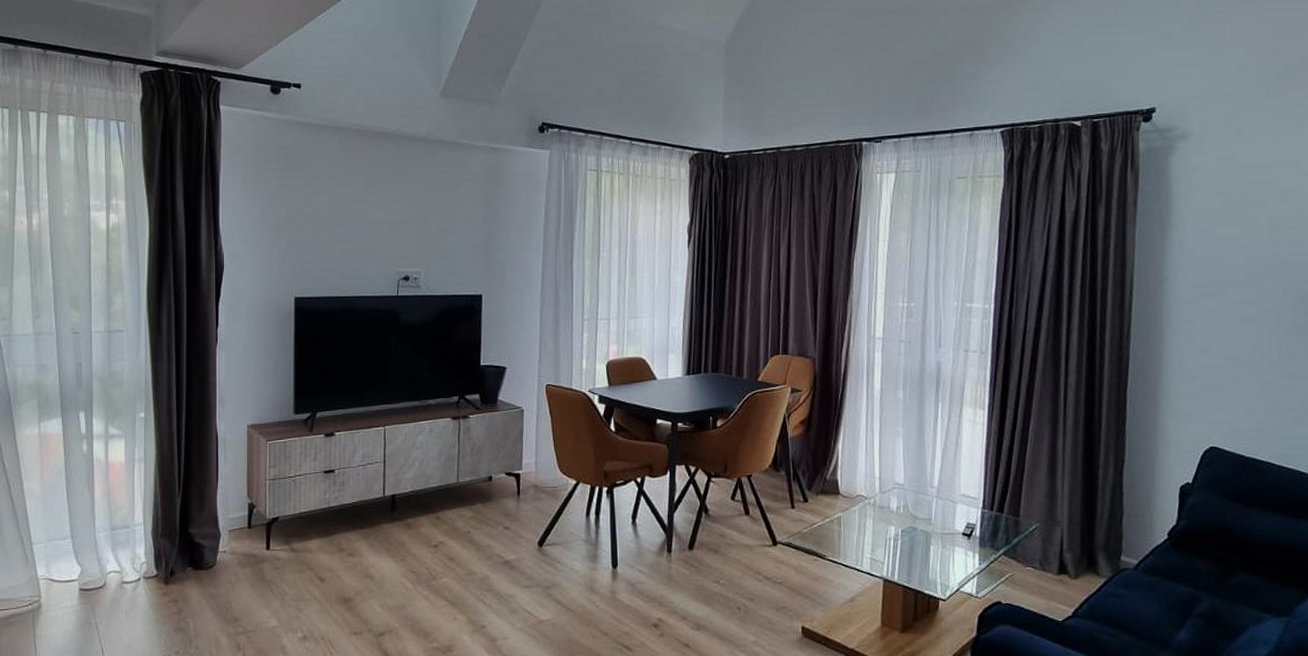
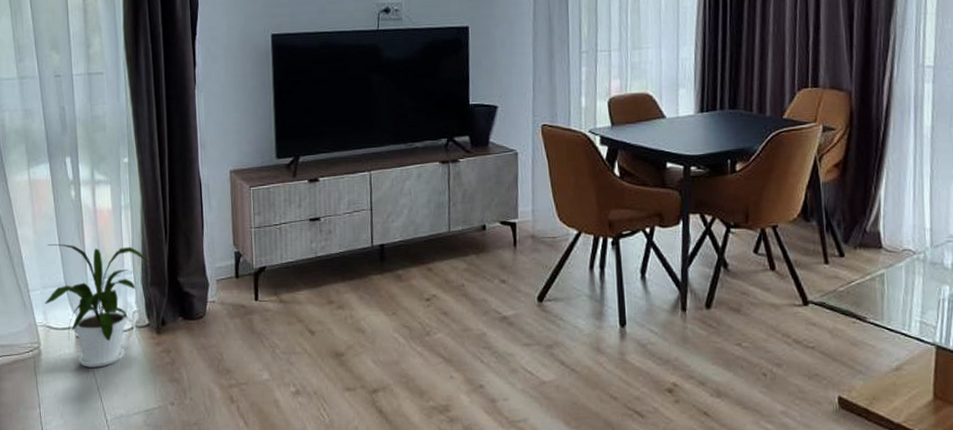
house plant: none [48,497,161,620] -> present [45,244,150,368]

